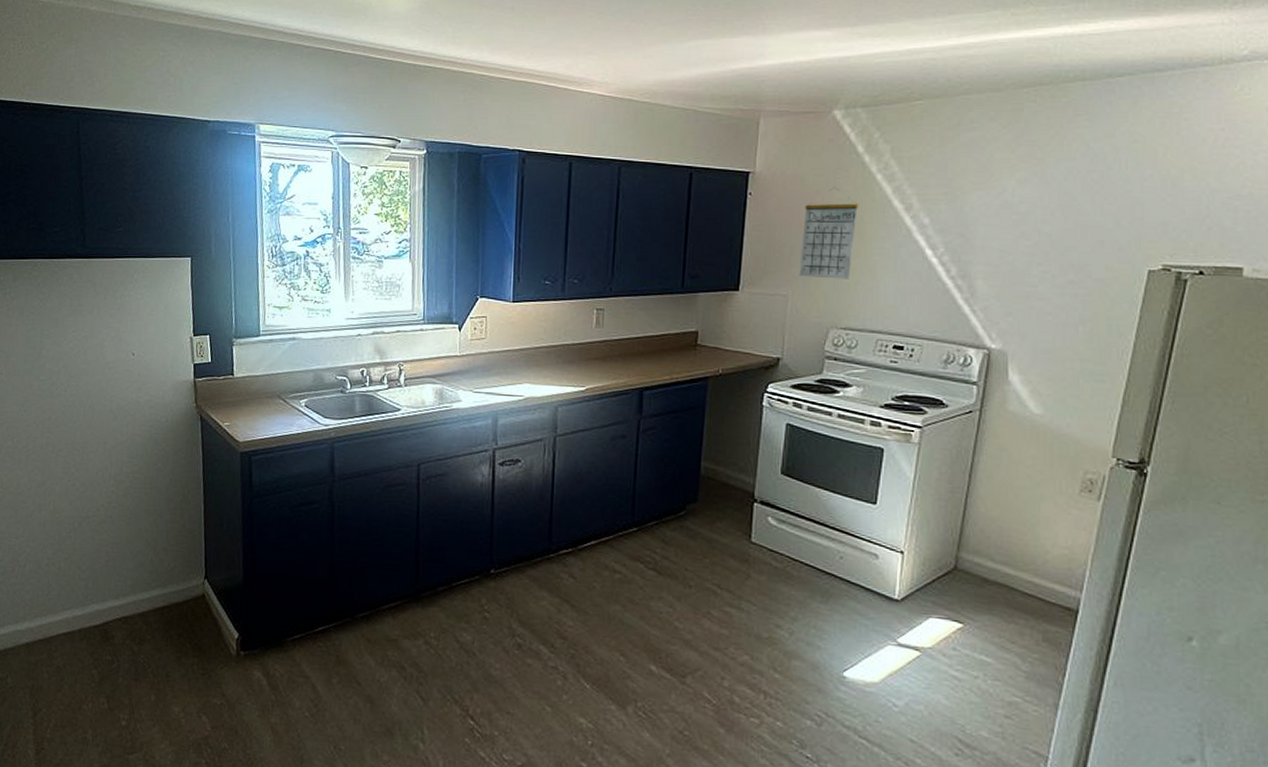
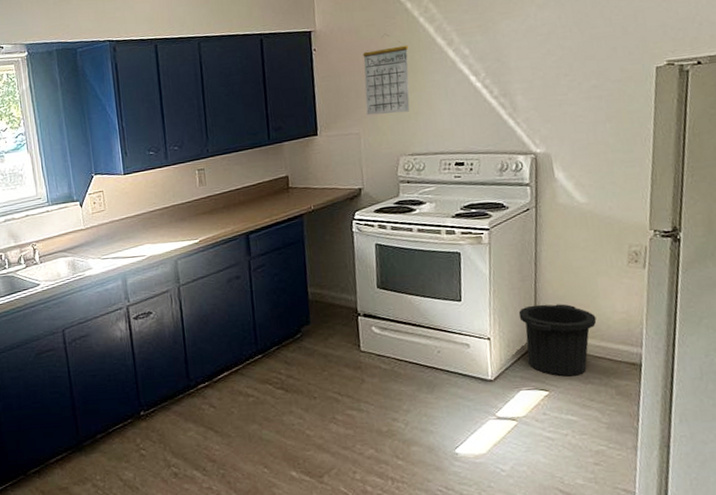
trash can: none [941,522,1032,612] -> present [518,304,597,377]

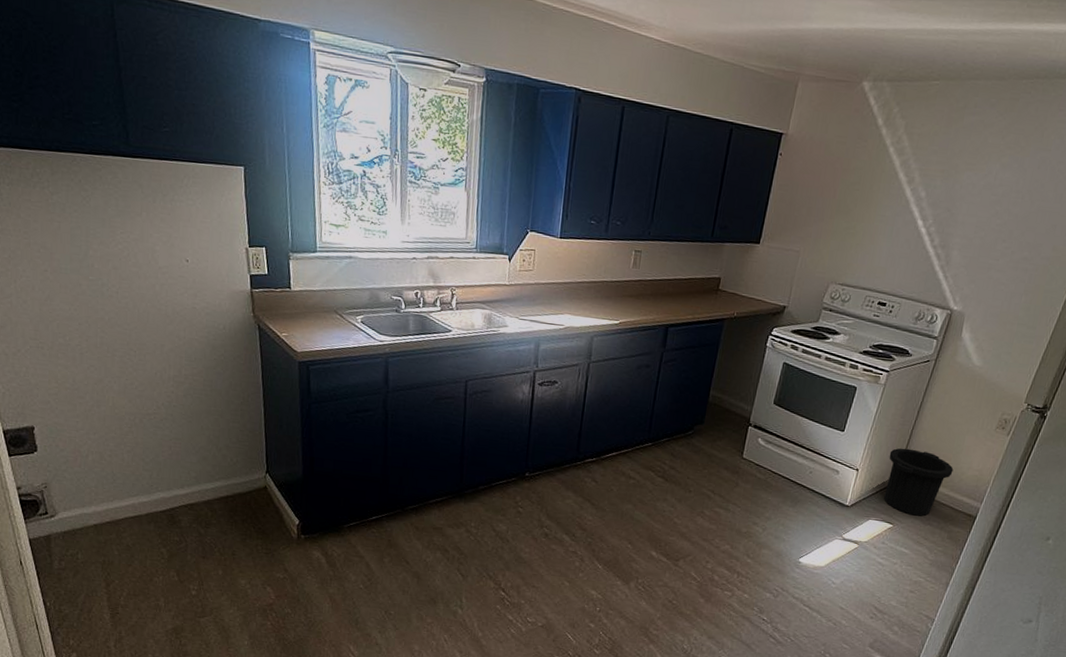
calendar: present [362,33,410,116] -> none [812,154,871,241]

